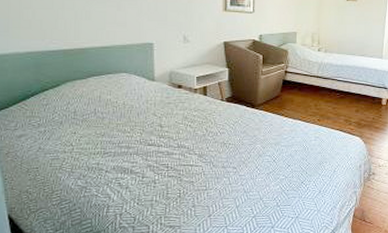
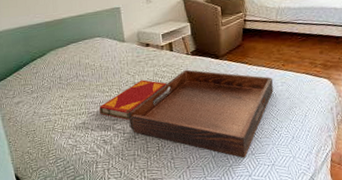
hardback book: none [117,122,197,164] -> present [99,80,168,121]
serving tray: none [151,116,306,210] -> present [129,69,274,158]

